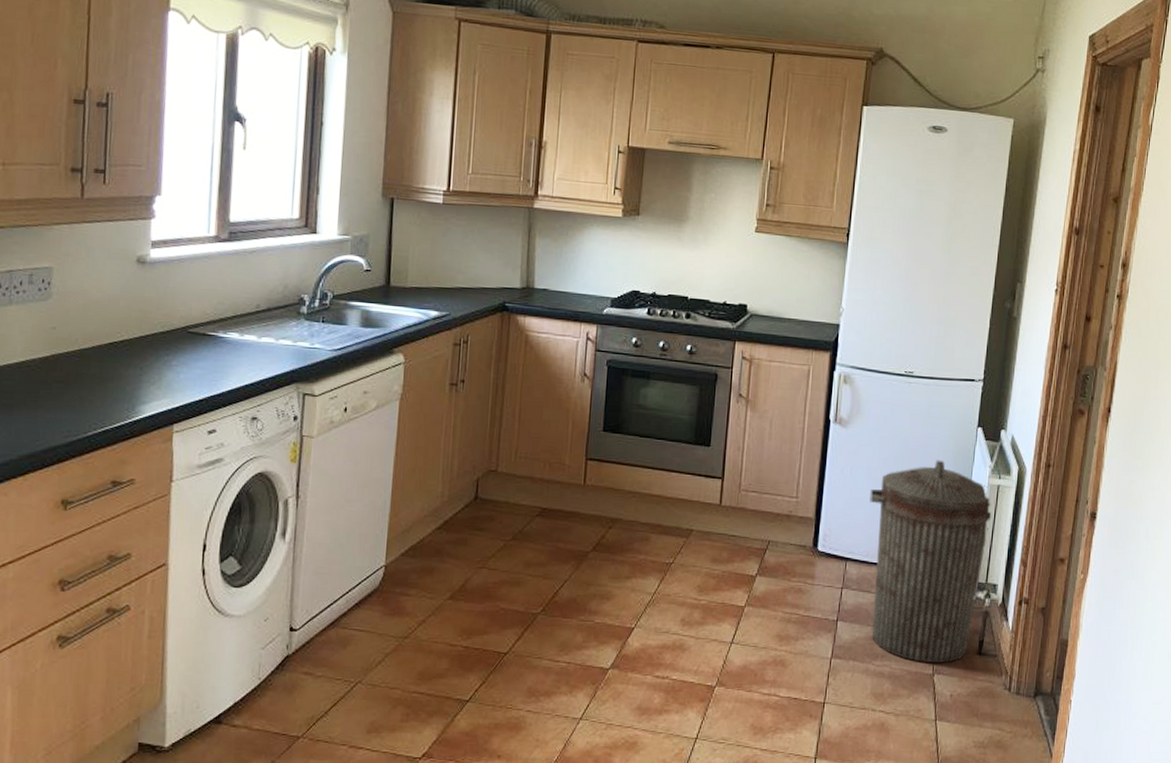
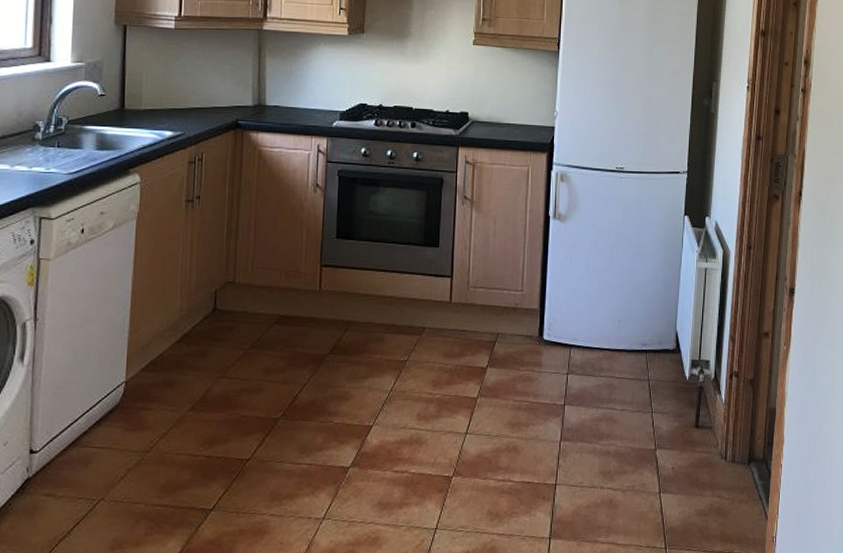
trash can: present [870,460,992,663] -> none [589,248,701,439]

